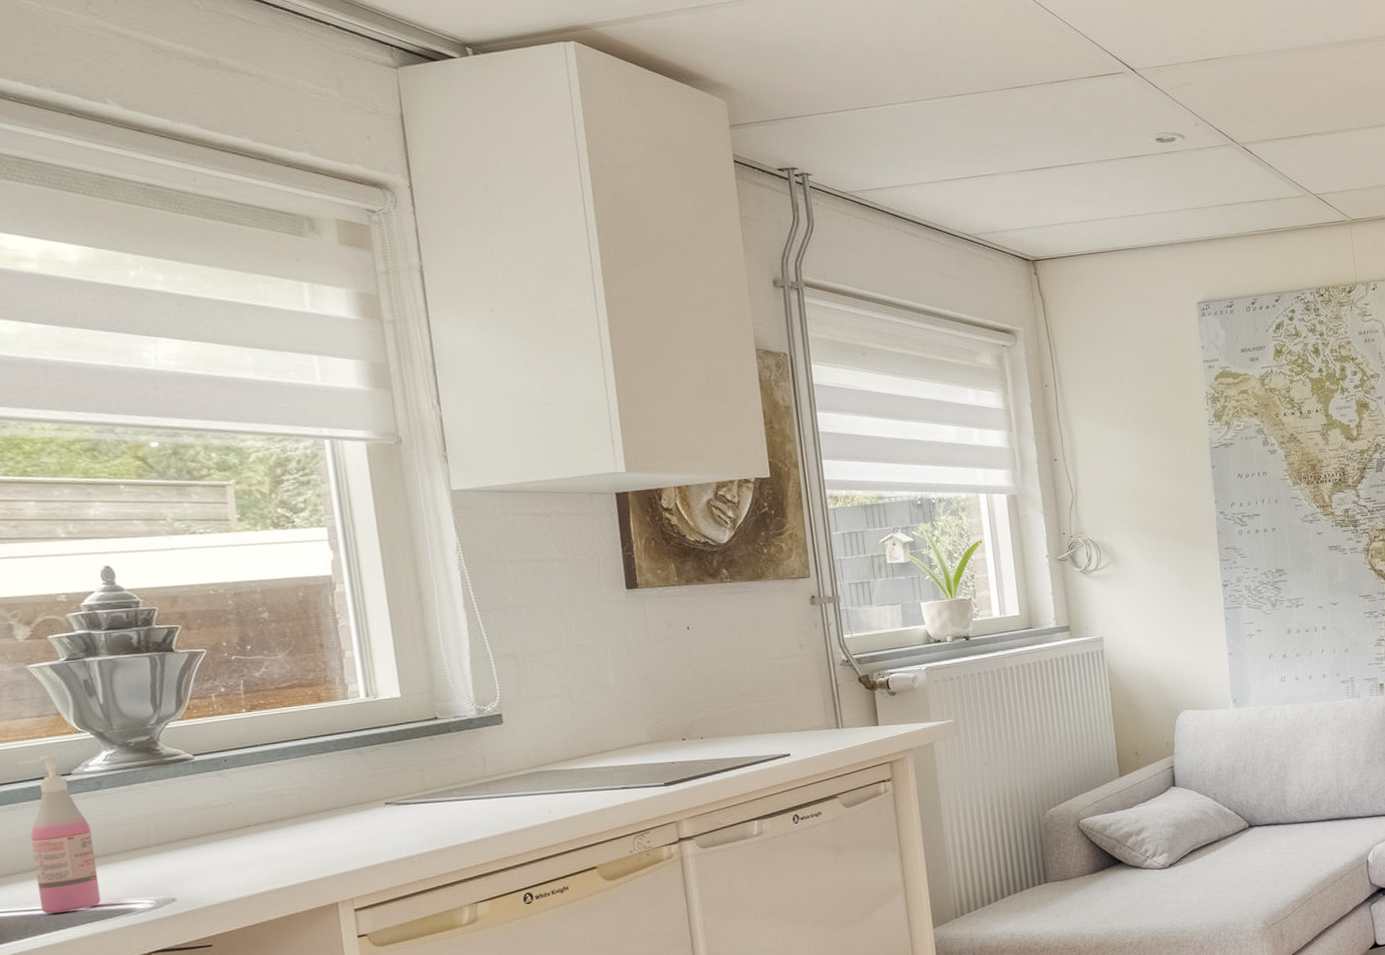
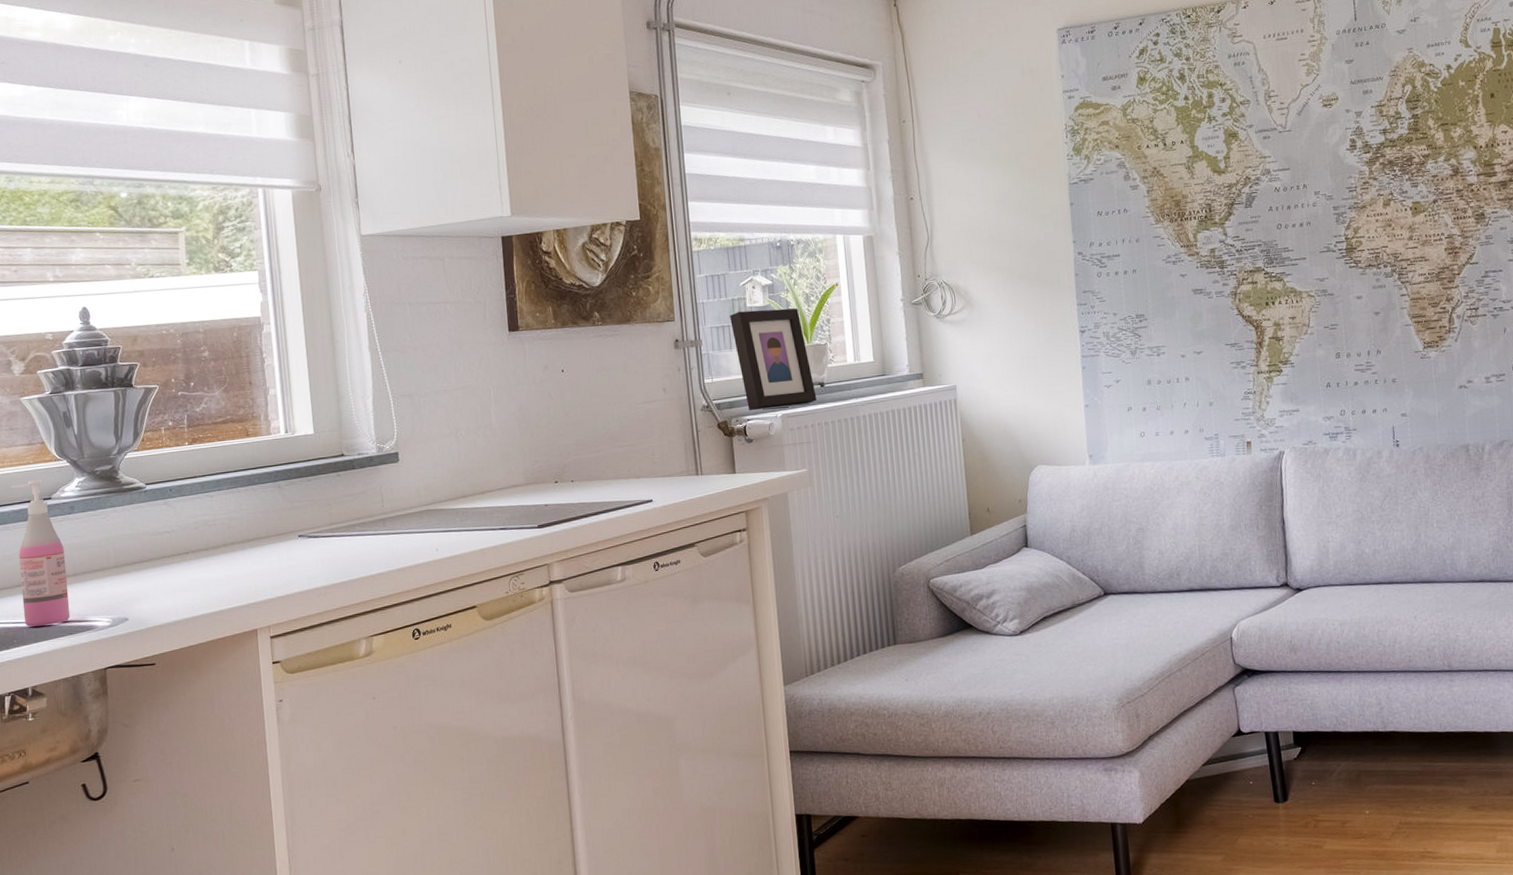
picture frame: none [869,564,962,665] -> present [730,308,817,411]

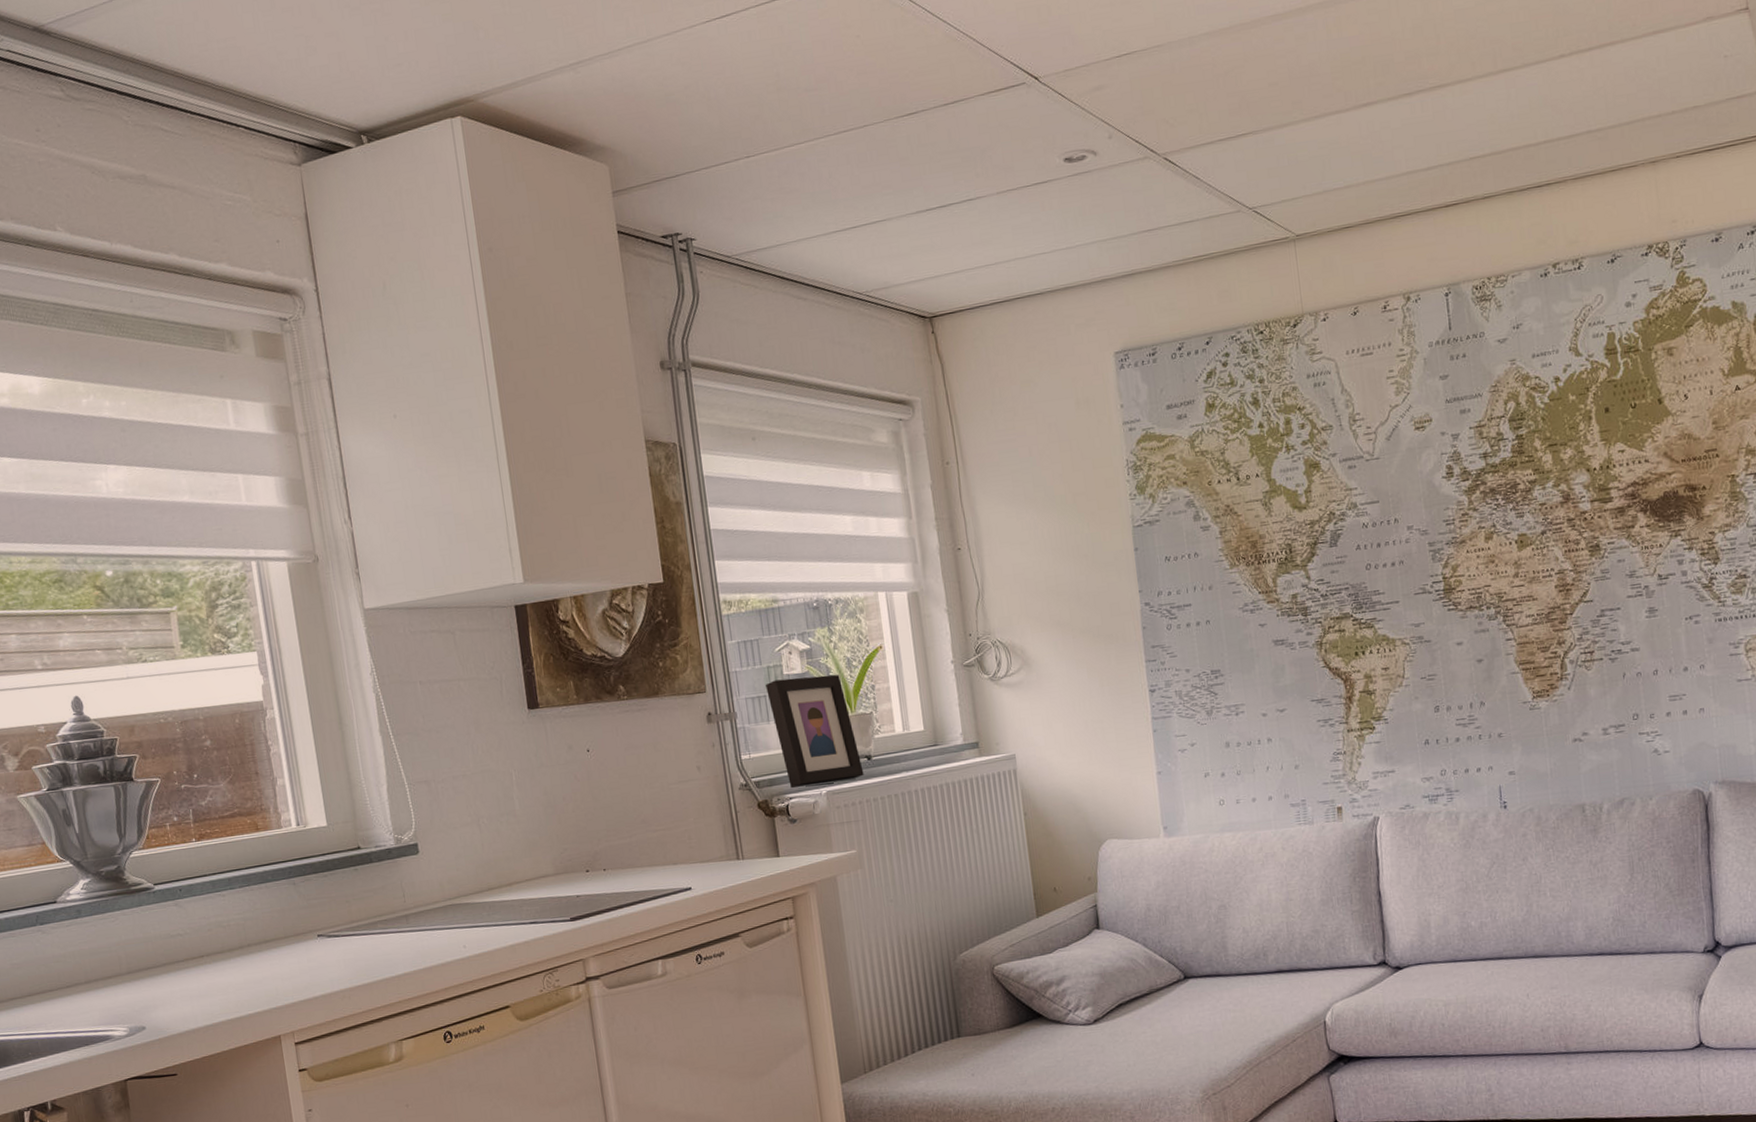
soap dispenser: present [10,480,71,627] -> none [13,882,86,1038]

